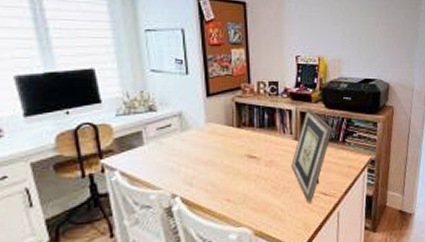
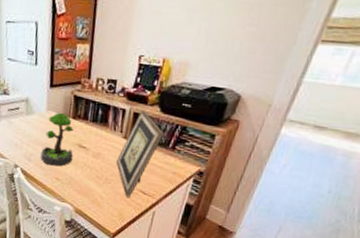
plant: none [205,122,243,186] -> present [40,112,74,167]

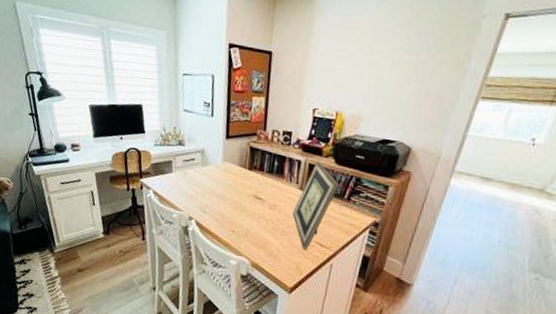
plant: present [40,112,74,167] -> none [216,163,250,219]

